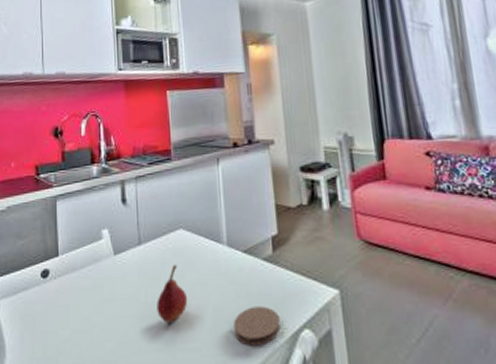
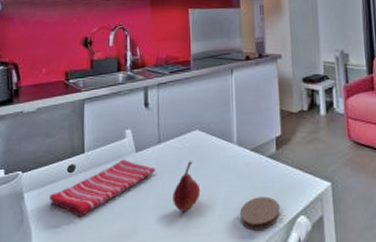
dish towel: none [23,263,136,327] -> present [49,159,155,216]

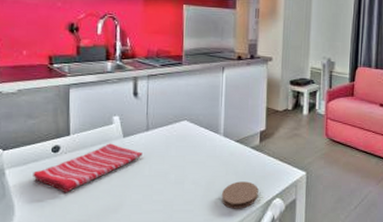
fruit: present [173,161,201,211] -> none [159,148,186,191]

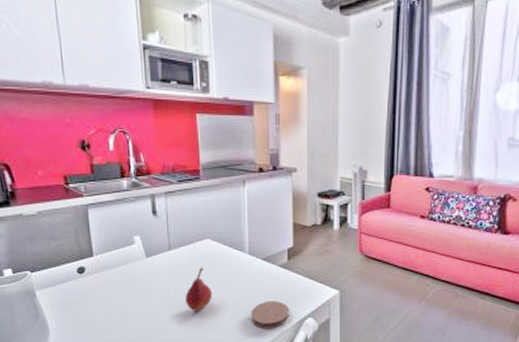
dish towel: present [33,143,143,192] -> none [62,263,167,312]
fruit: none [159,148,186,191] -> present [185,267,213,311]

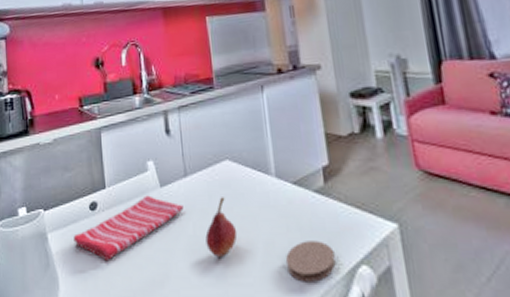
dish towel: none [62,263,167,312] -> present [73,195,184,260]

